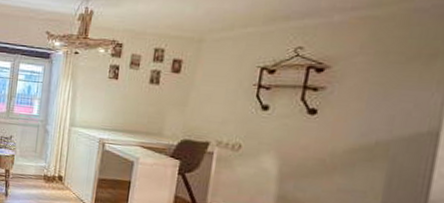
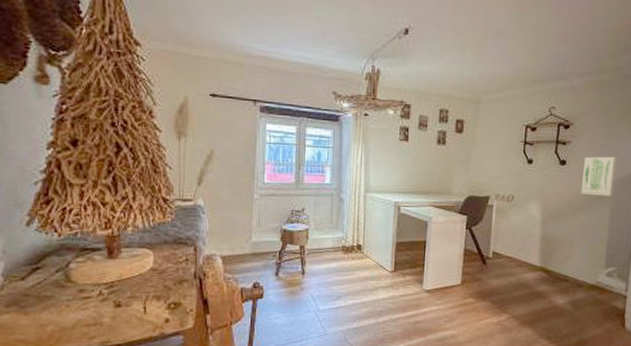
wall art: none [339,106,399,158] -> present [581,156,617,196]

